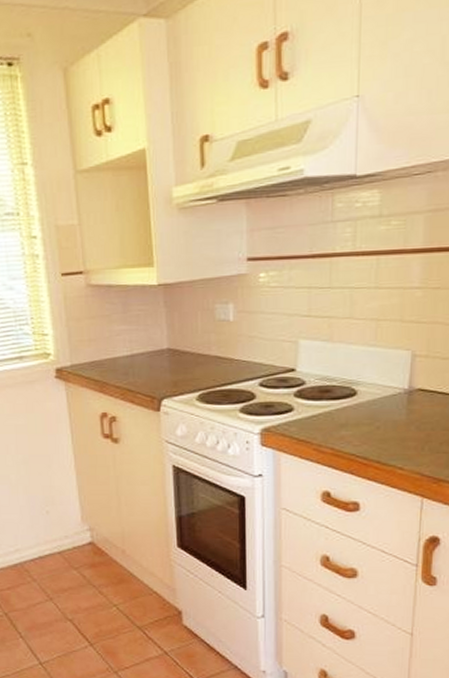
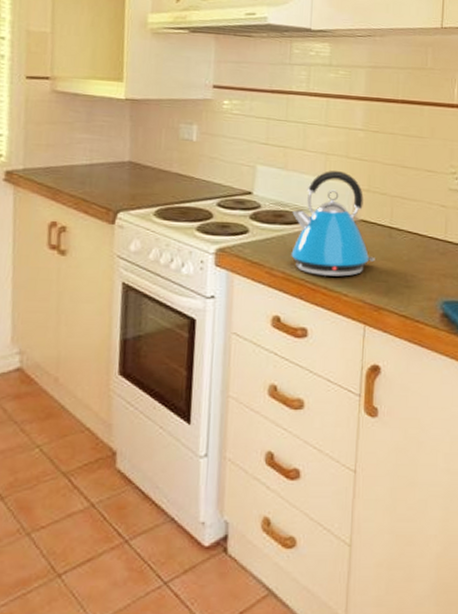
kettle: none [340,338,435,450] -> present [291,171,375,277]

